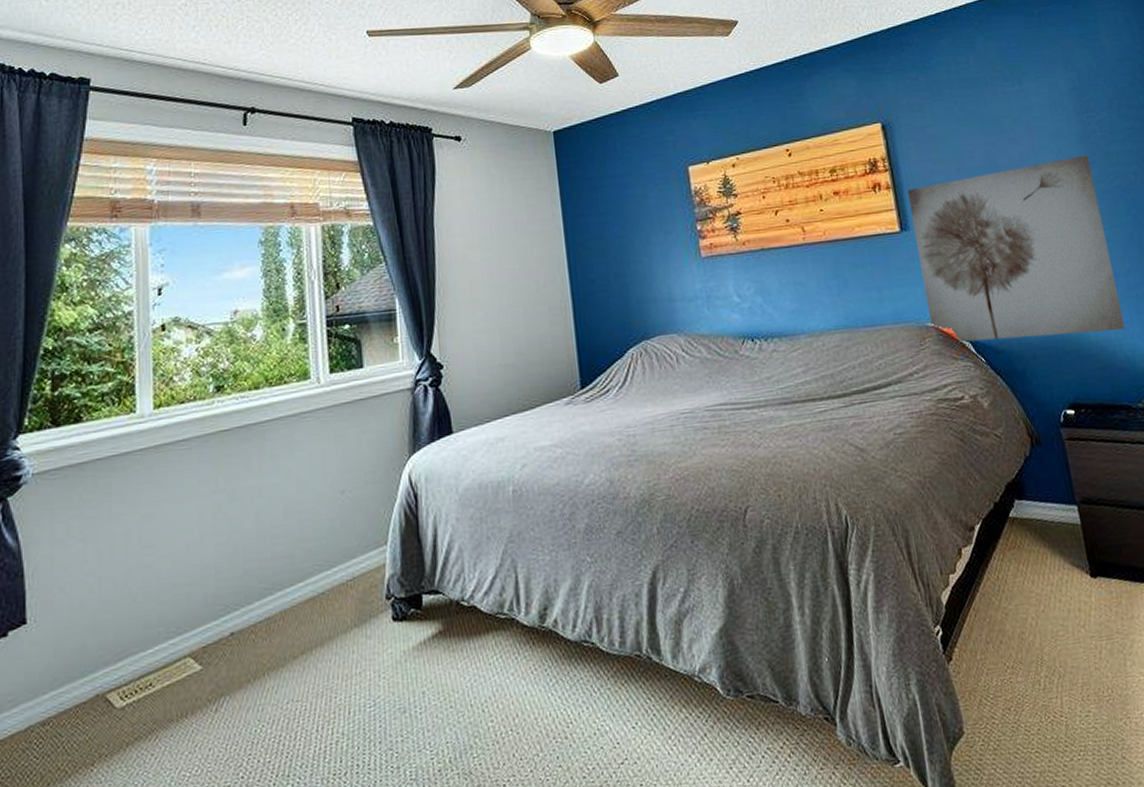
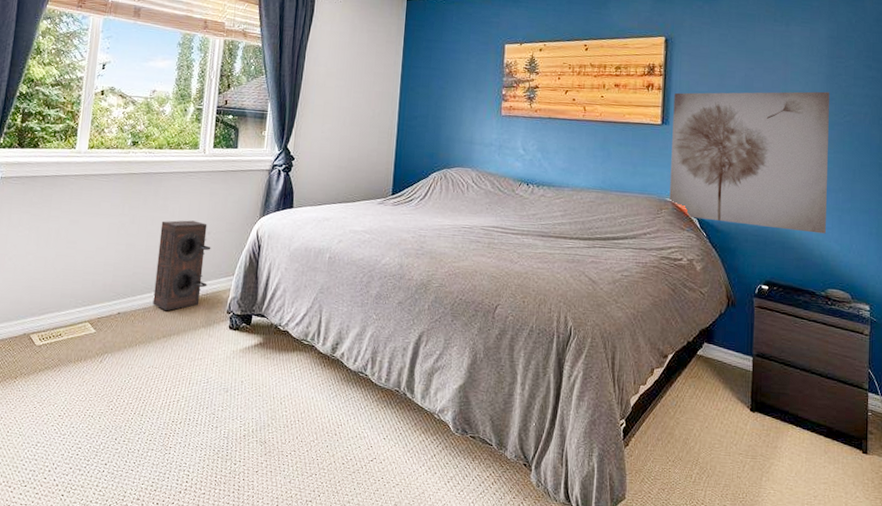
speaker: none [273,478,352,616] -> present [153,220,211,311]

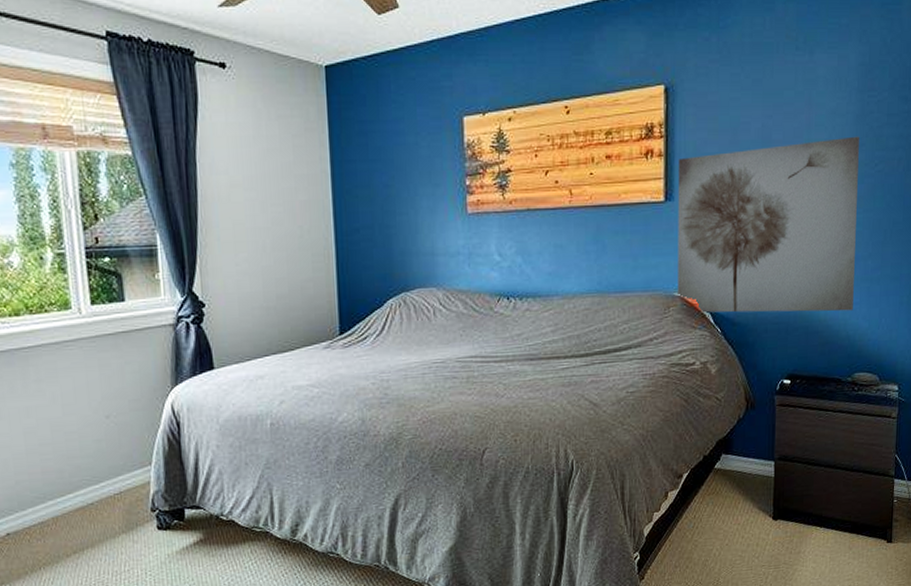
speaker: present [153,220,211,311] -> none [40,403,119,522]

